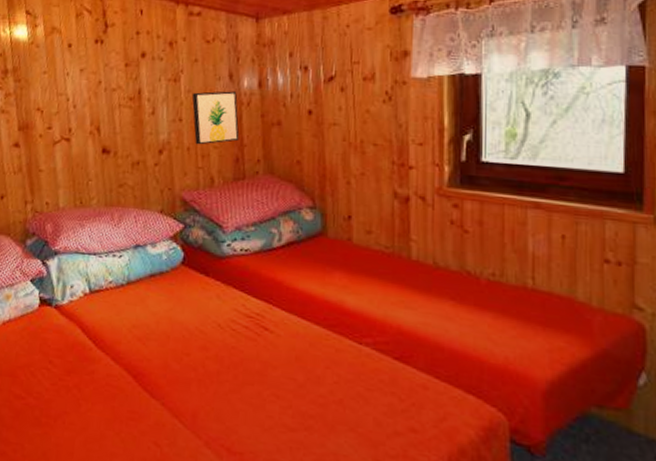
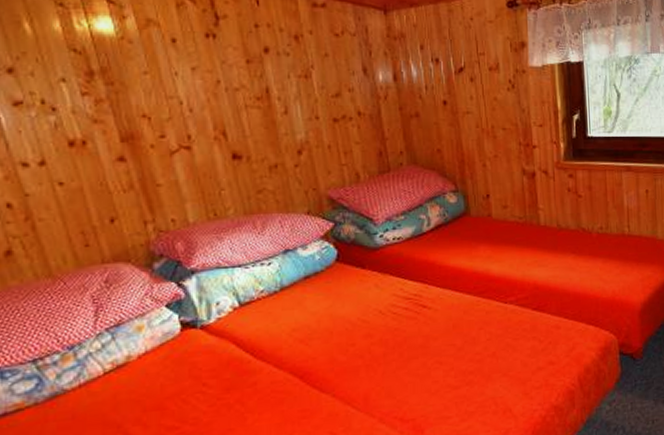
wall art: present [191,91,240,145] -> none [326,85,380,142]

